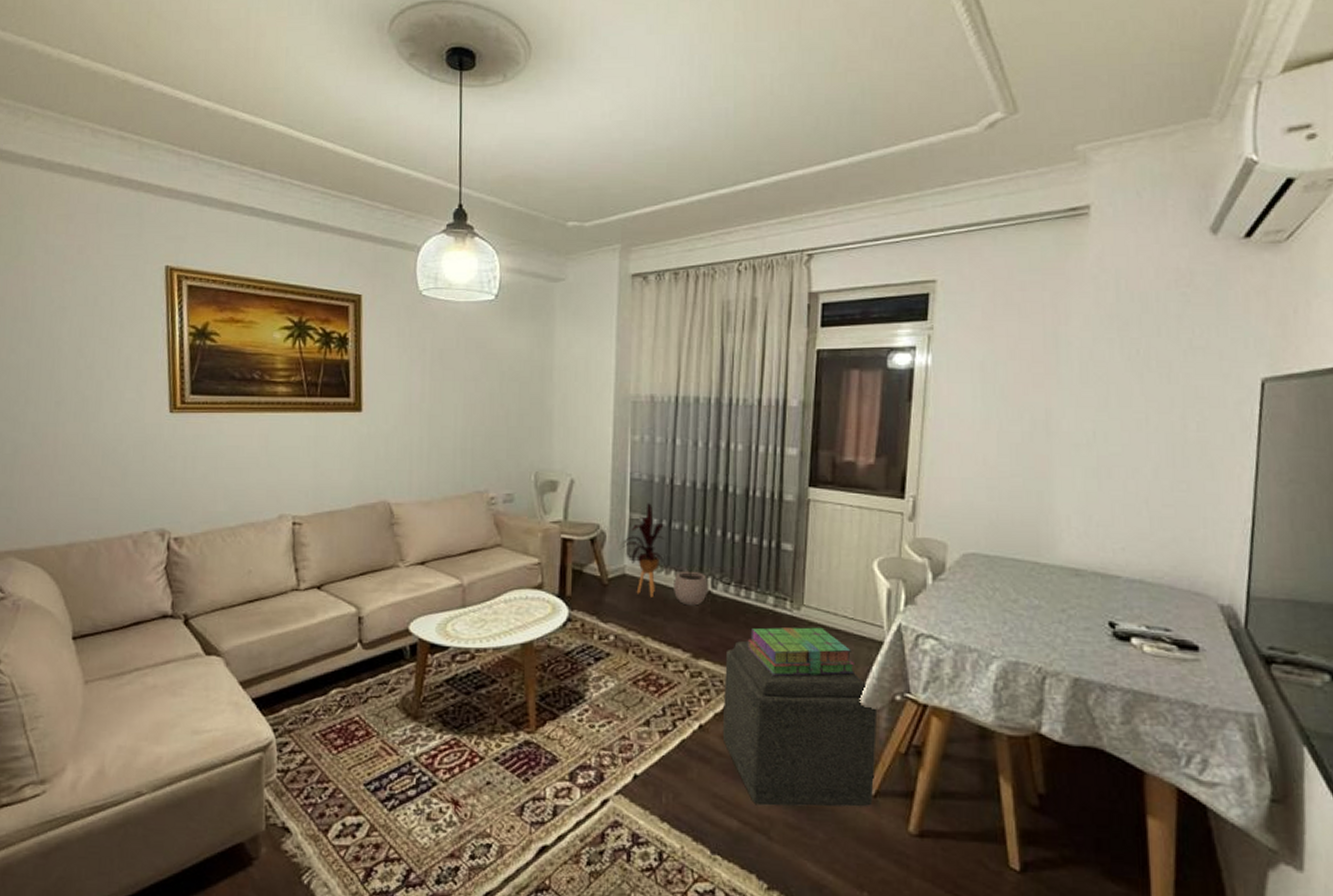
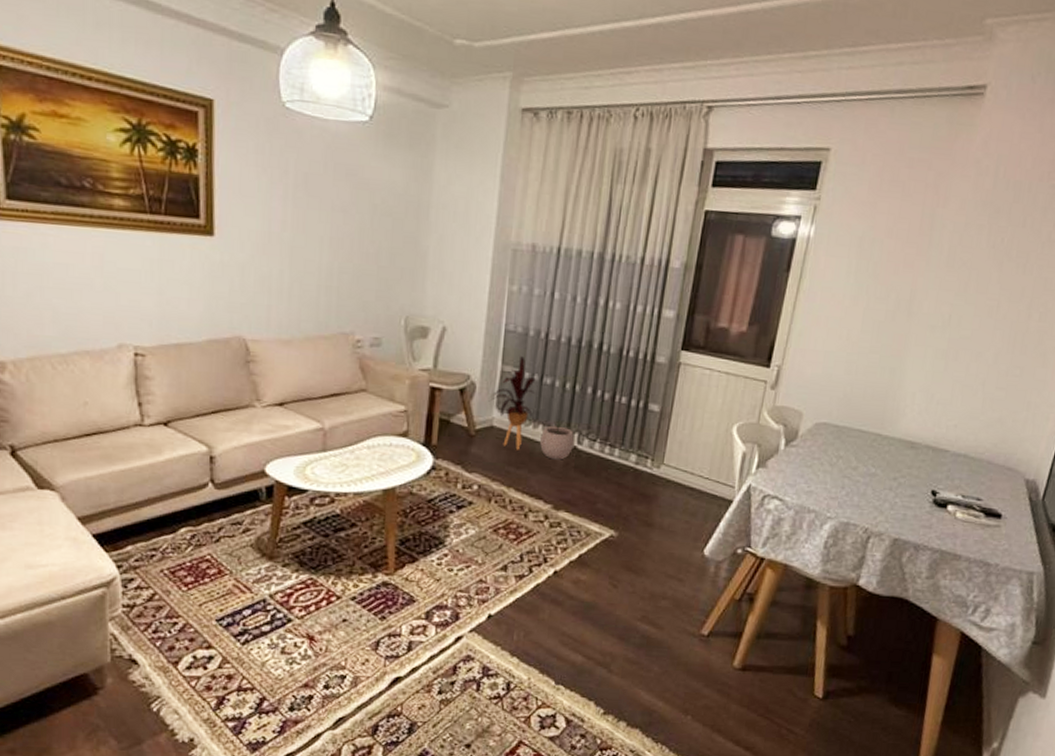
ottoman: present [722,641,878,807] -> none [575,495,720,645]
stack of books: present [747,627,854,676] -> none [606,483,704,529]

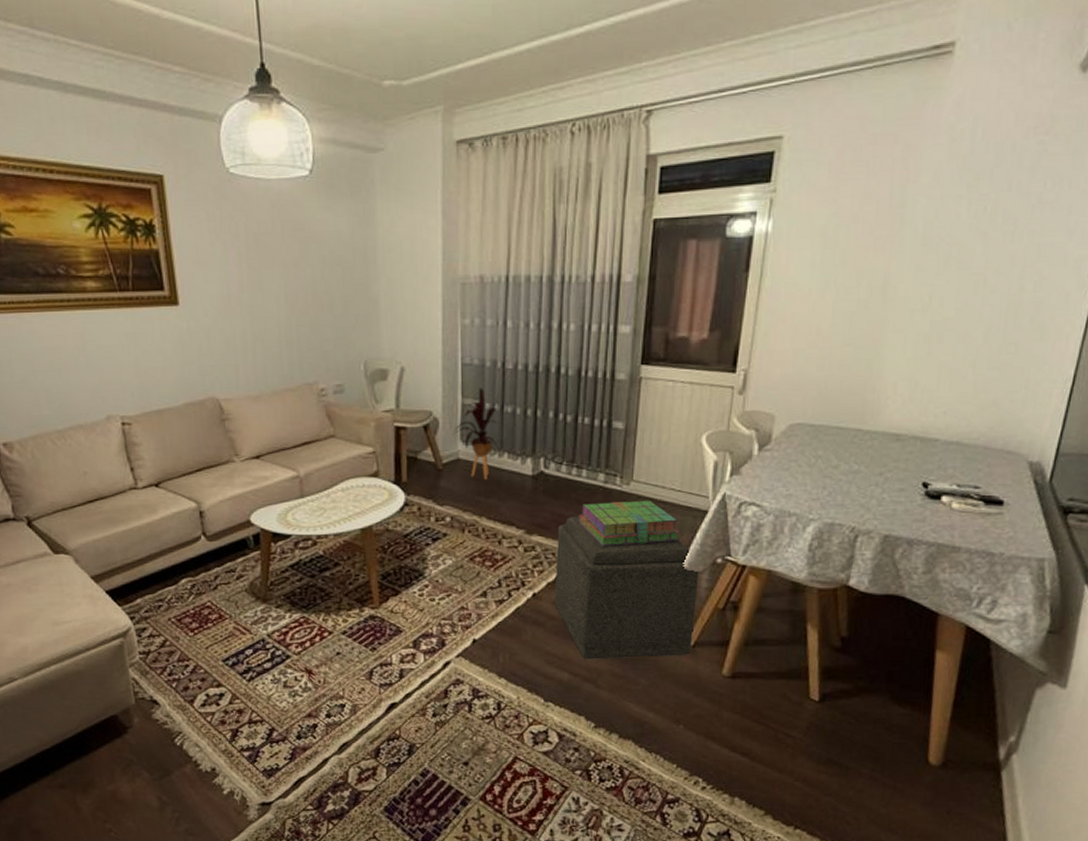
plant pot: present [540,420,574,460] -> none [507,447,540,486]
ottoman: none [575,495,720,645] -> present [554,517,700,660]
stack of books: none [606,483,704,529] -> present [578,500,680,546]

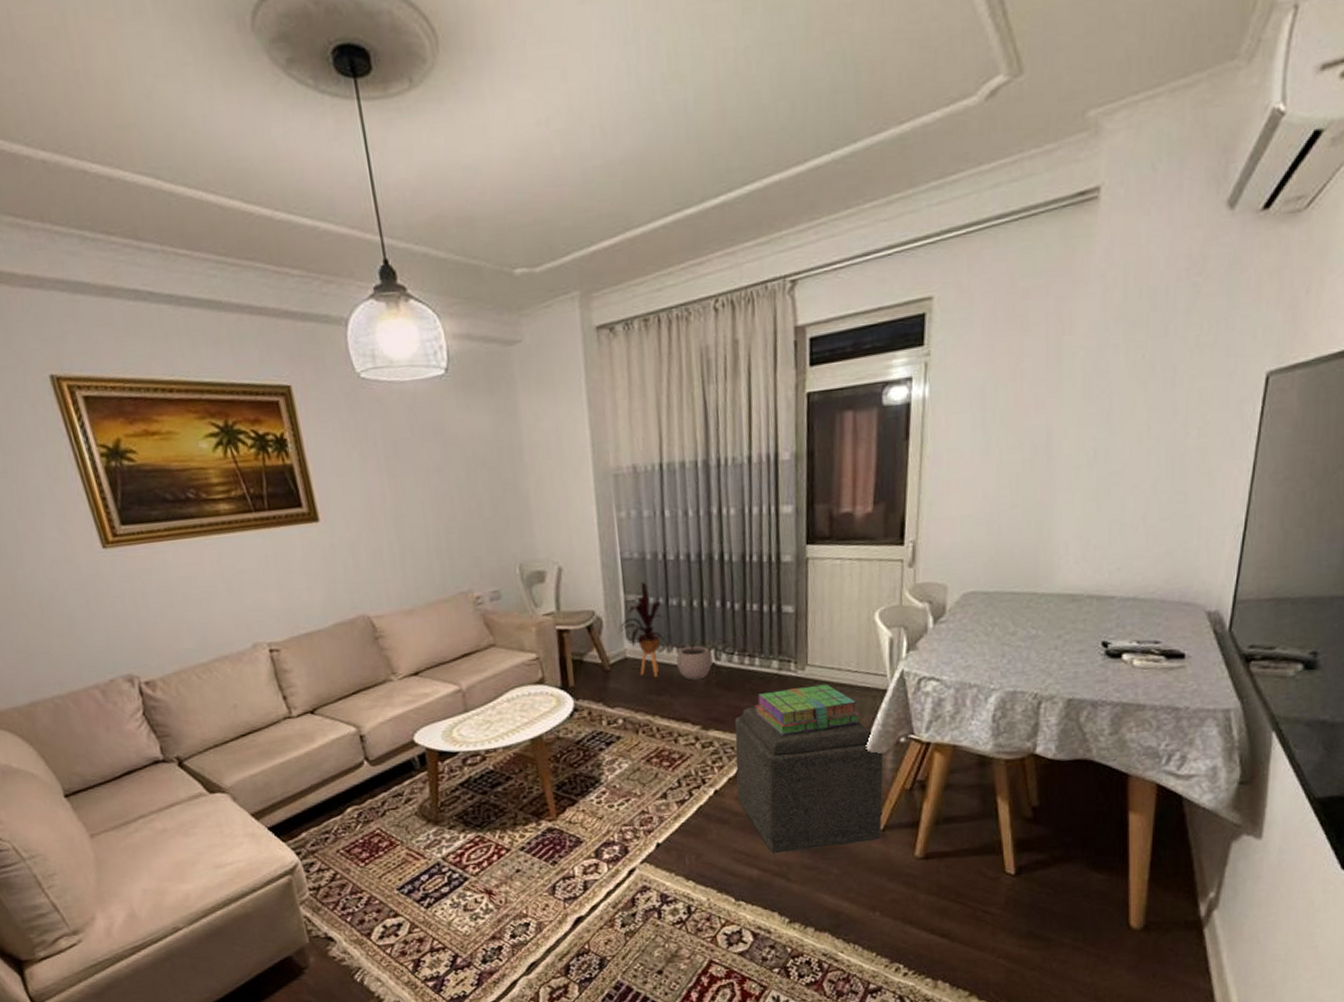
plant pot: none [507,447,540,486] -> present [677,639,712,681]

